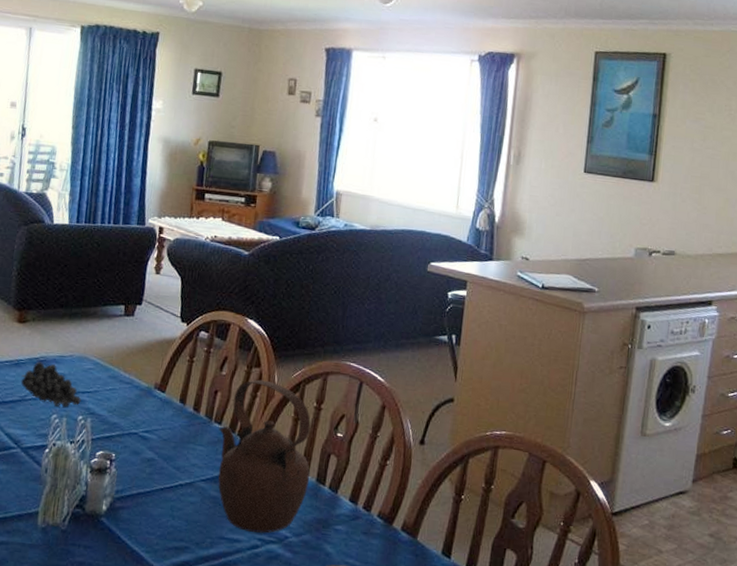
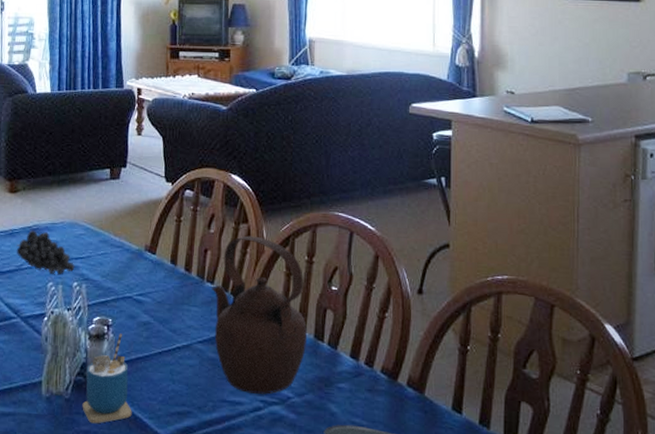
cup: none [78,469,129,556] -> present [82,334,132,424]

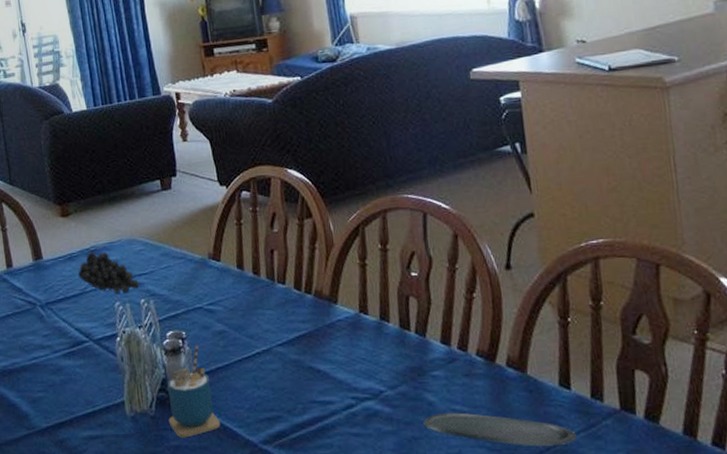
teapot: present [211,235,307,394] -> none [284,230,393,391]

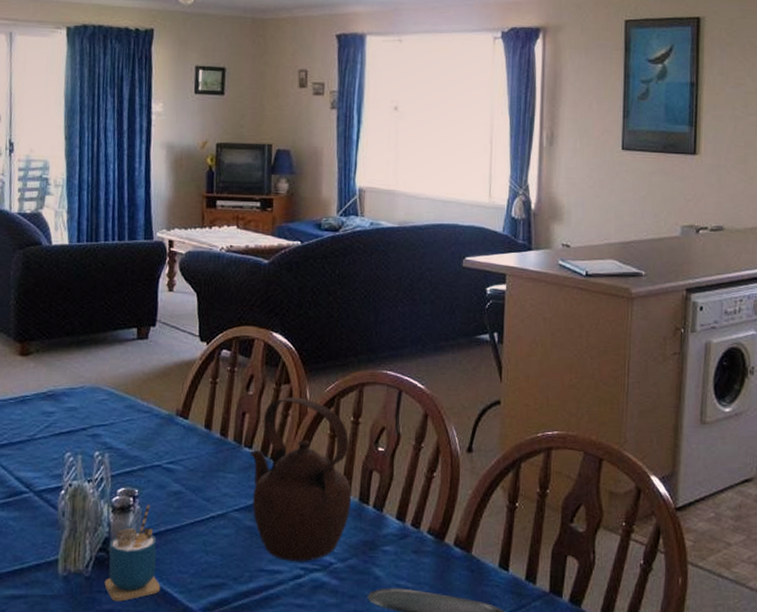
fruit: present [77,252,140,293] -> none [28,396,97,443]
teapot: none [284,230,393,391] -> present [249,397,351,561]

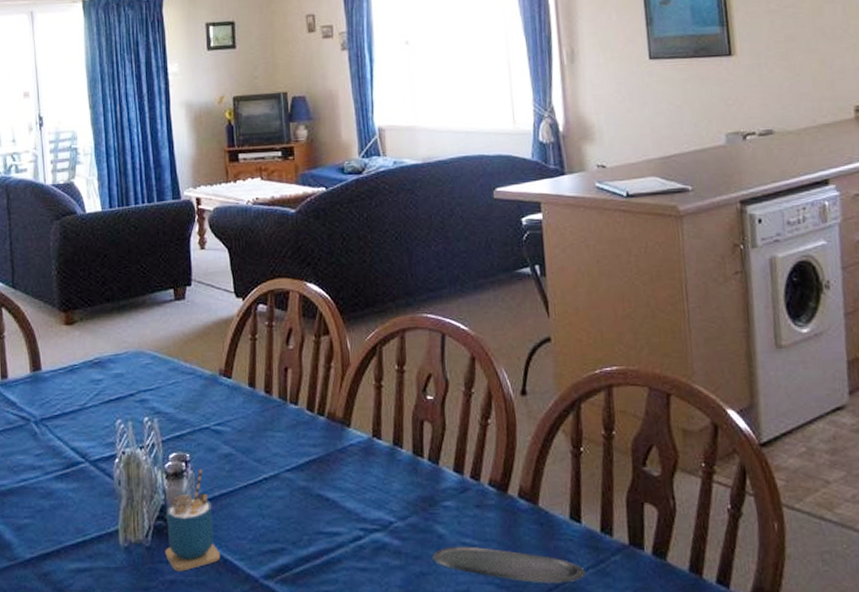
teapot: present [249,397,351,561] -> none [296,348,405,522]

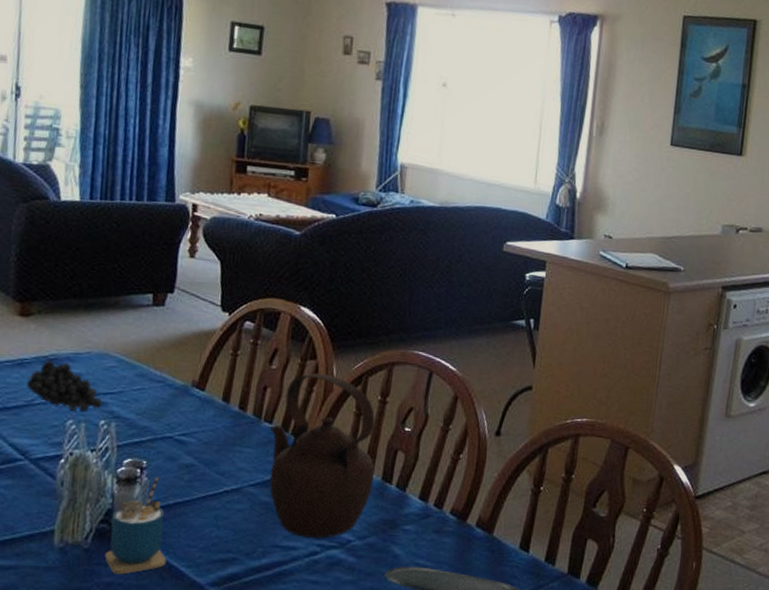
fruit: none [78,364,144,410] -> present [26,360,103,411]
teapot: none [296,348,405,522] -> present [269,373,375,538]

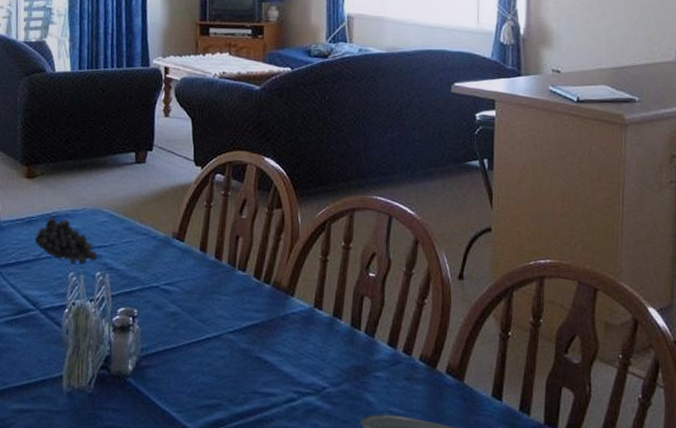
cup: present [104,477,167,575] -> none [106,325,159,419]
teapot: present [269,373,375,538] -> none [243,221,343,385]

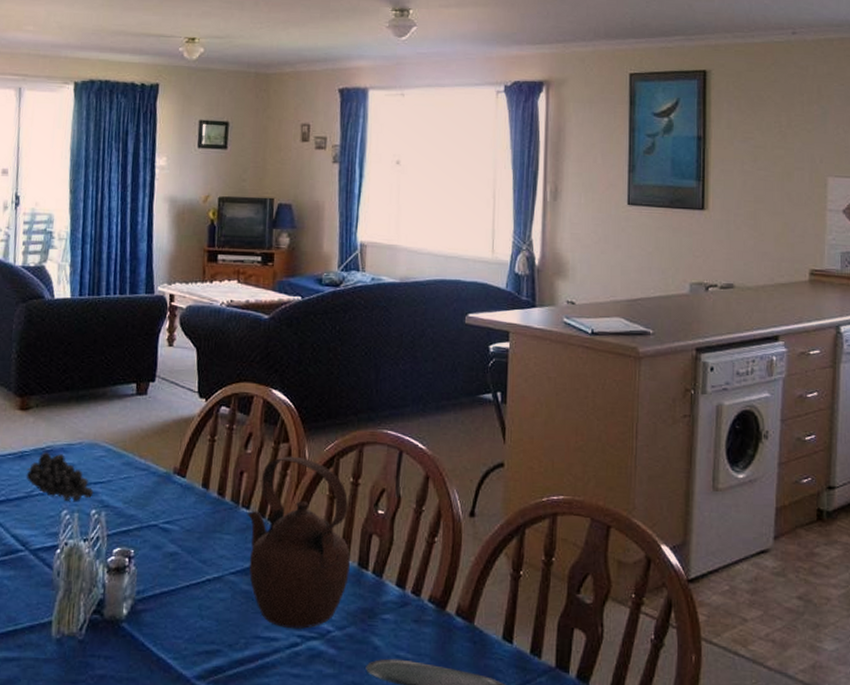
teapot: none [243,221,343,385] -> present [247,456,350,629]

